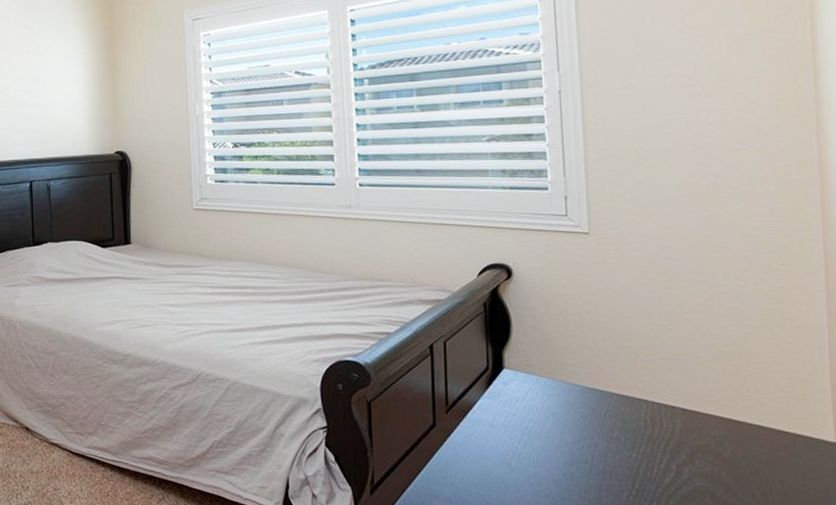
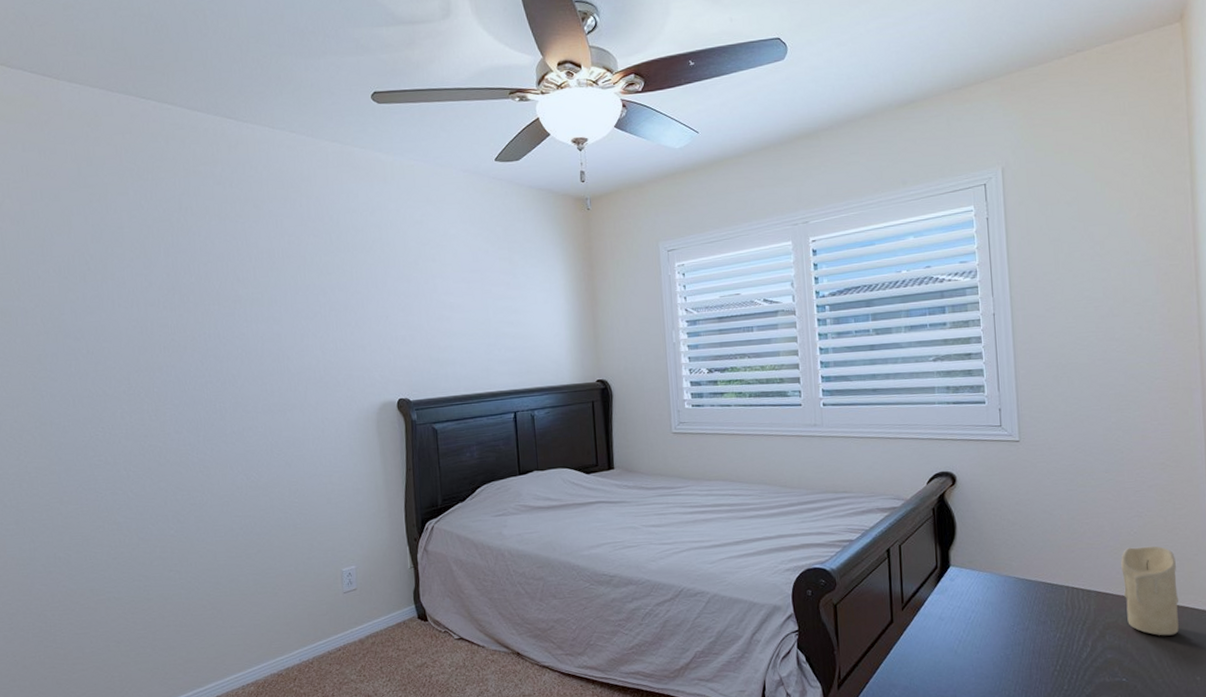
candle: none [714,360,789,466] -> present [1121,546,1179,636]

